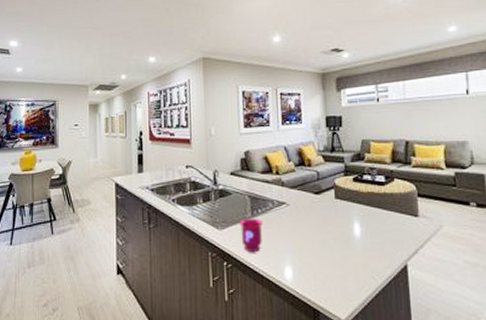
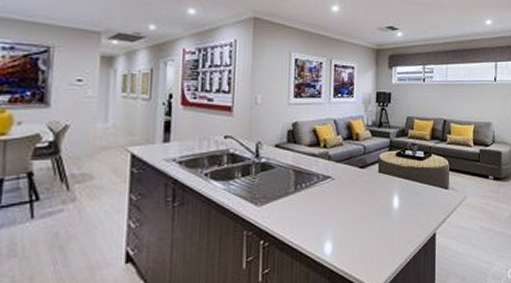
mug: present [239,218,263,253] -> none [281,193,306,230]

